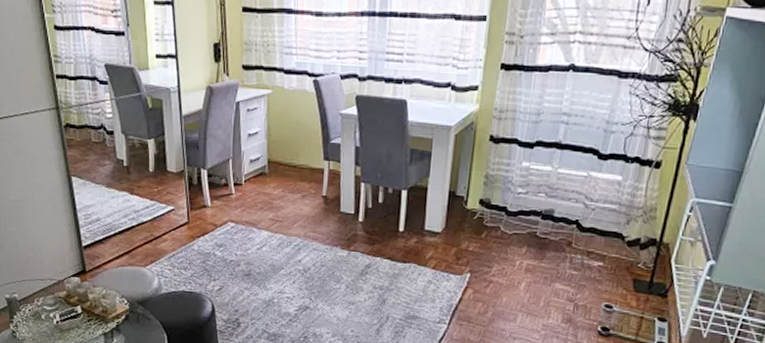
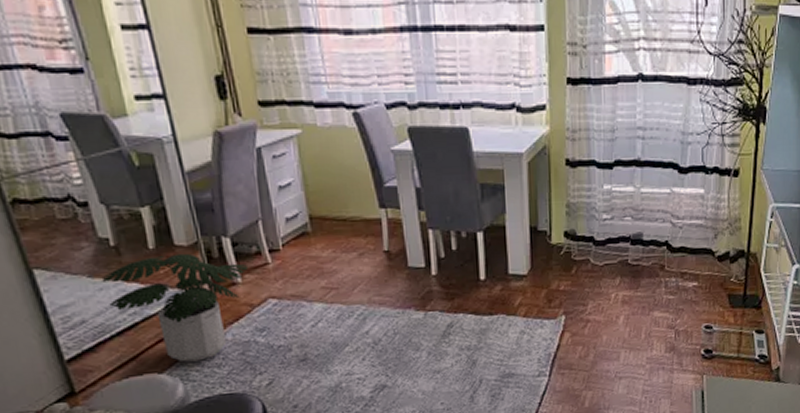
potted plant: none [114,177,216,263] -> present [101,253,247,363]

